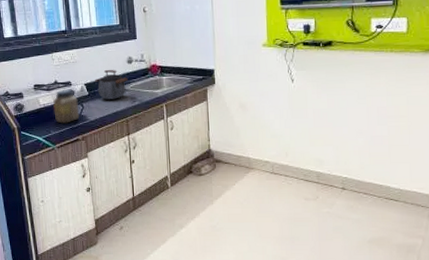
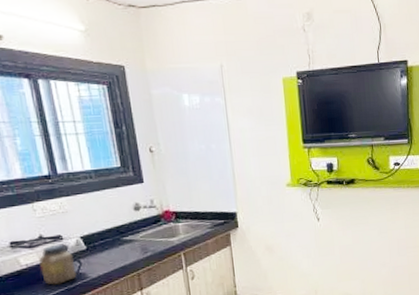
kettle: present [94,69,128,100] -> none [92,218,136,253]

